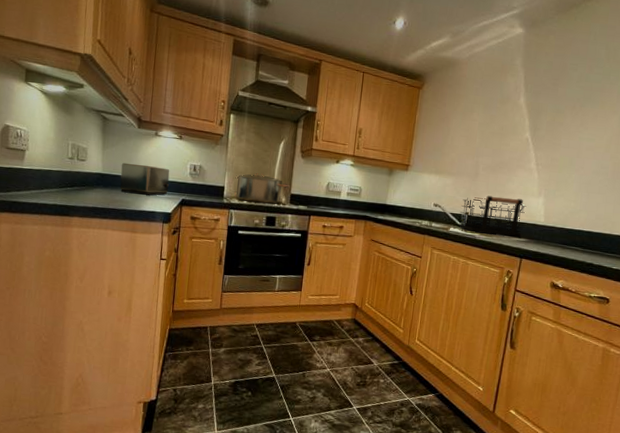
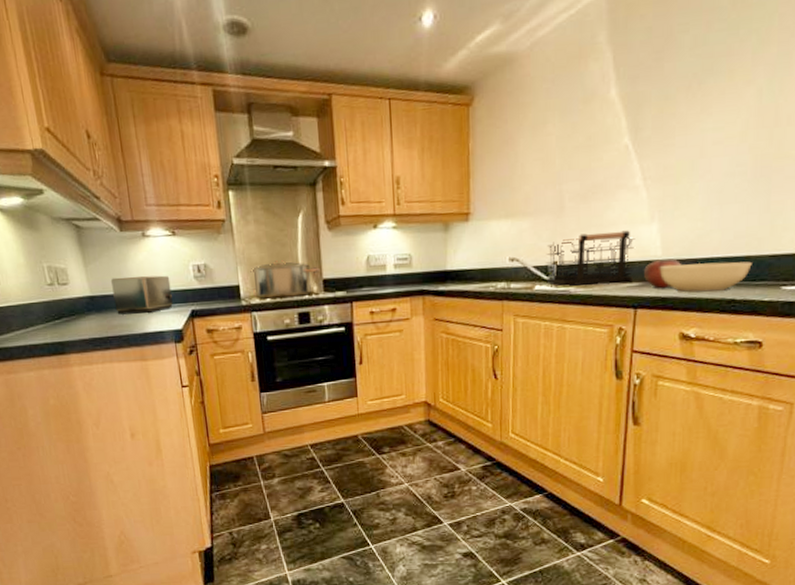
fruit: none [530,224,557,248] -> present [644,258,681,289]
bowl: none [541,230,607,256] -> present [659,261,752,293]

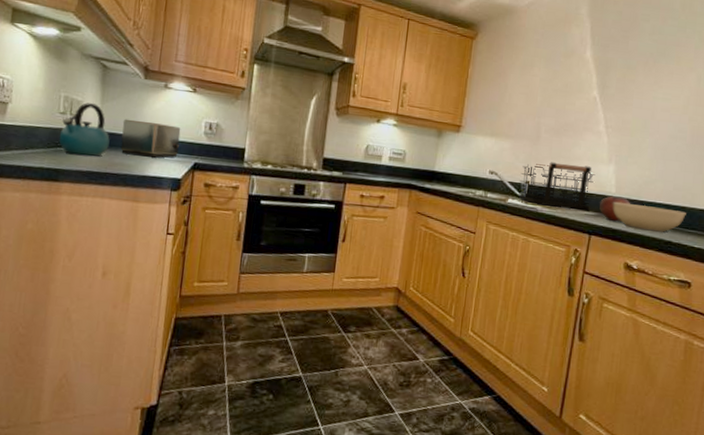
kettle: none [52,268,104,324] -> present [59,103,110,156]
cooking pot: present [250,260,320,299] -> none [257,133,323,170]

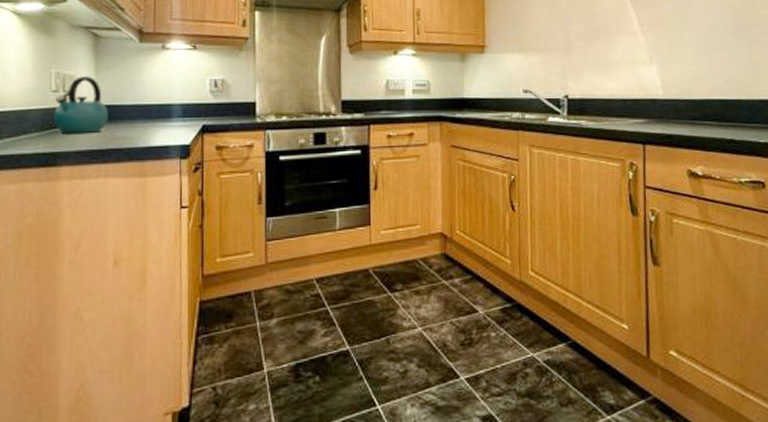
toaster: present [120,119,181,158] -> none [120,87,184,126]
dish rack: present [518,162,594,212] -> none [557,70,640,120]
fruit: present [599,196,630,223] -> none [648,98,681,127]
bowl: present [612,202,686,232] -> none [662,104,745,131]

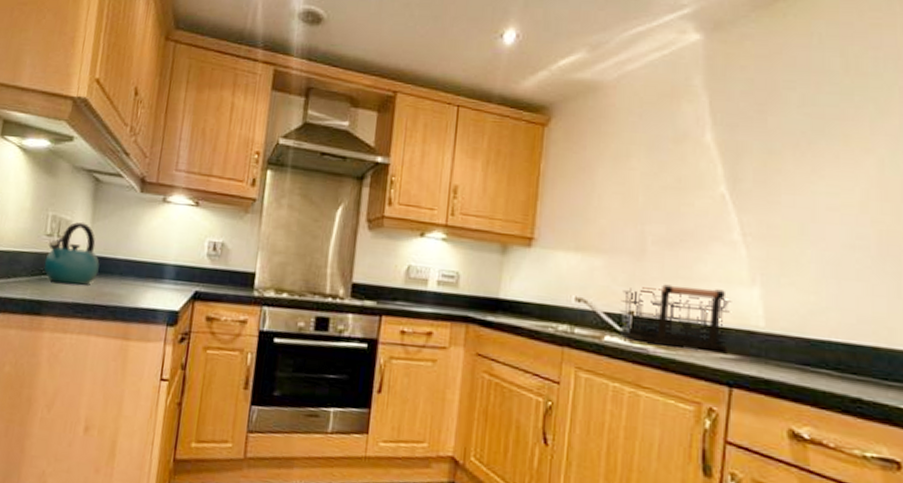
dish rack: none [557,70,640,120] -> present [619,284,730,354]

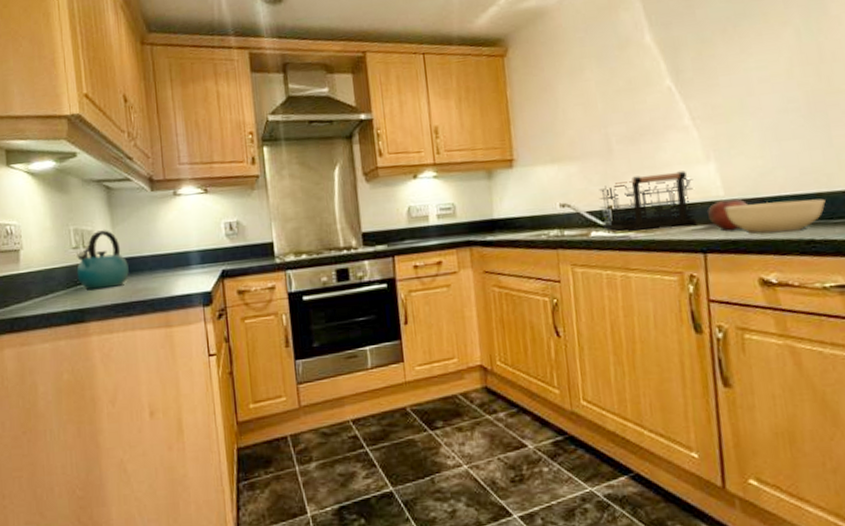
fruit: none [742,331,789,370] -> present [708,198,747,231]
bowl: none [761,340,882,385] -> present [723,198,826,234]

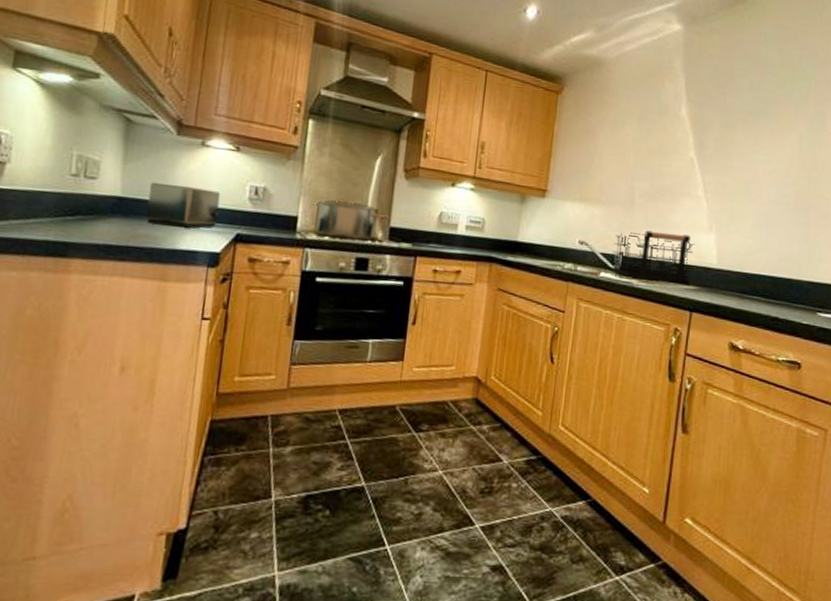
kettle: present [76,230,129,289] -> none [69,163,133,227]
toaster: none [138,234,203,278] -> present [146,182,221,229]
cooking pot: none [285,214,359,256] -> present [311,199,389,241]
fruit: present [708,198,747,231] -> none [700,267,733,298]
bowl: present [723,198,826,234] -> none [714,275,793,308]

